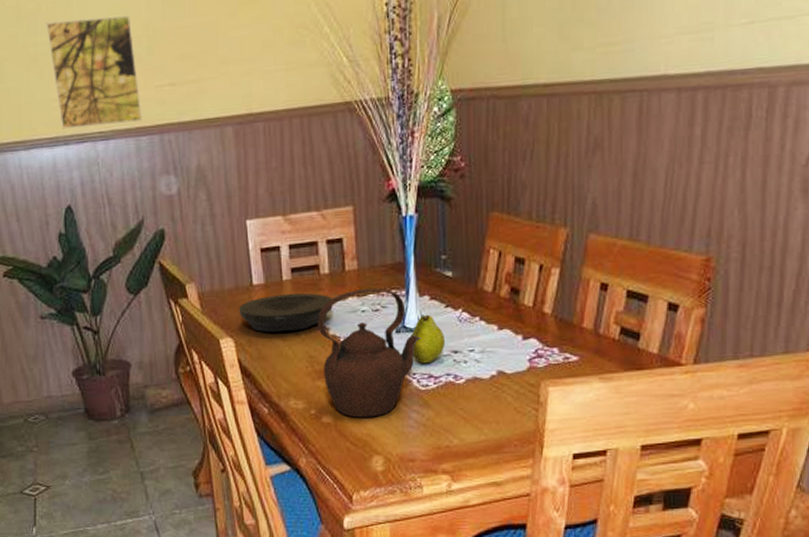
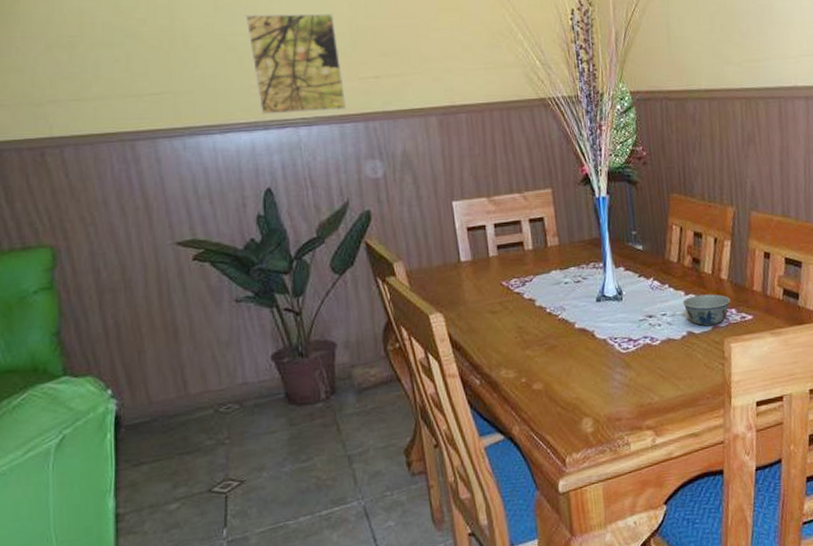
plate: present [238,293,333,333] -> none [447,268,538,306]
teapot: present [317,288,421,418] -> none [523,261,619,383]
fruit: present [411,314,446,364] -> none [610,284,641,329]
bowl: none [495,330,554,366] -> present [682,294,731,326]

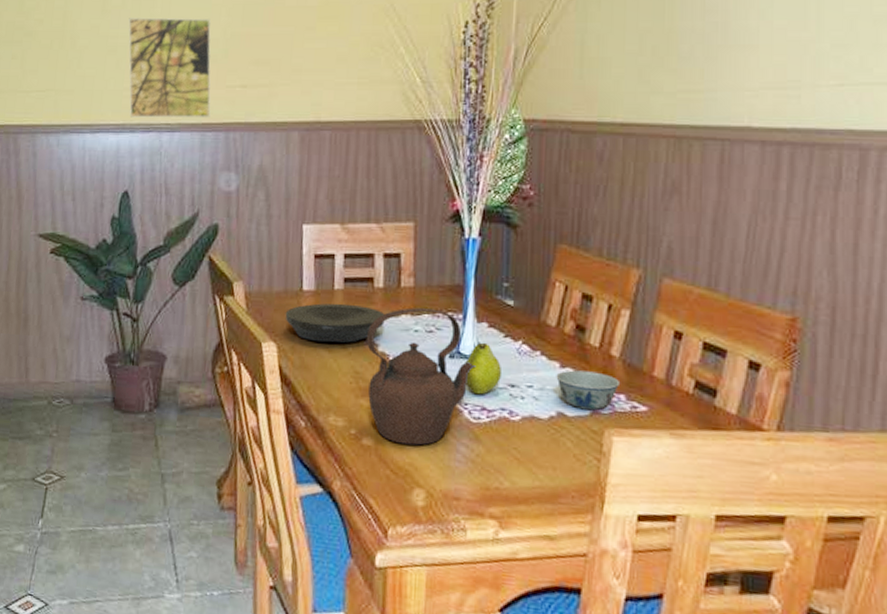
plate: none [447,268,538,306] -> present [285,303,385,343]
teapot: none [523,261,619,383] -> present [366,308,476,446]
fruit: none [610,284,641,329] -> present [465,342,503,395]

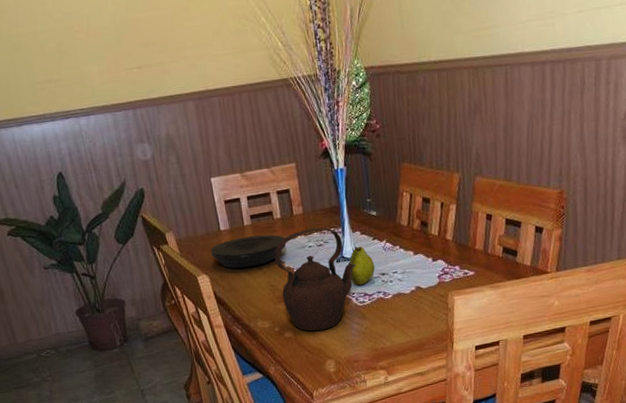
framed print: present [128,17,211,118] -> none [25,9,117,108]
bowl: present [556,370,621,410] -> none [412,253,455,282]

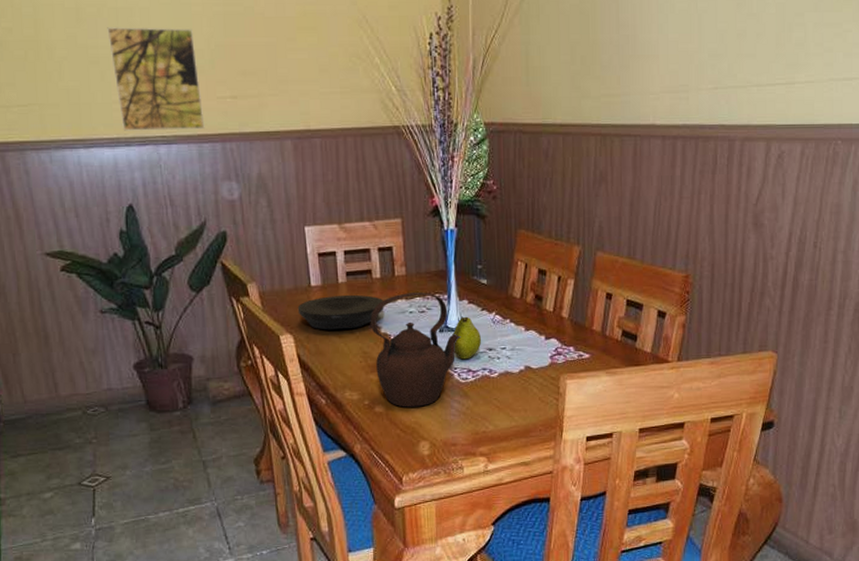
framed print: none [25,9,117,108] -> present [107,27,205,131]

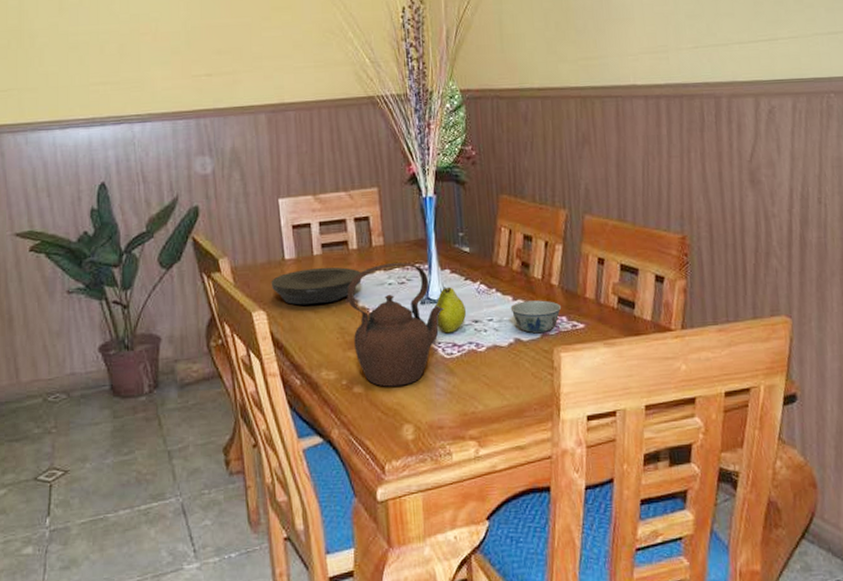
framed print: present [107,27,205,131] -> none [88,13,180,111]
bowl: none [522,331,570,362] -> present [510,300,562,334]

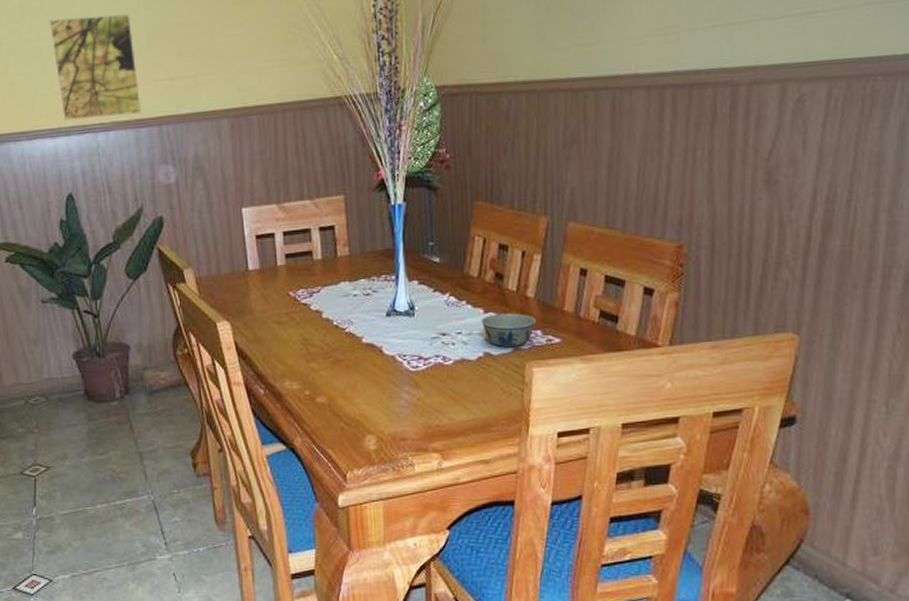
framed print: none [88,13,180,111] -> present [49,14,142,121]
plate: present [271,267,362,305] -> none [235,278,326,316]
teapot: present [347,262,444,387] -> none [310,273,411,398]
fruit: present [435,286,467,333] -> none [401,298,434,346]

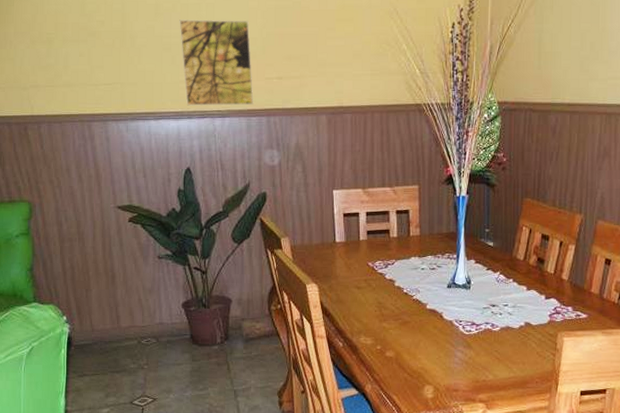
bowl: present [481,313,537,348] -> none [524,291,569,320]

